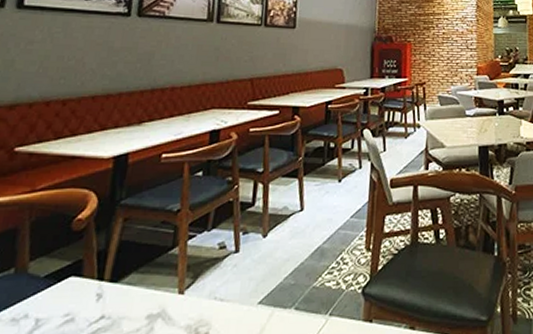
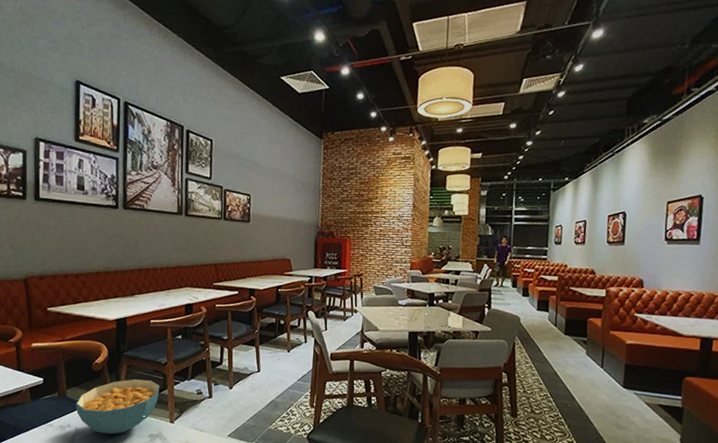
cereal bowl: none [40,237,168,322] -> present [76,379,160,435]

